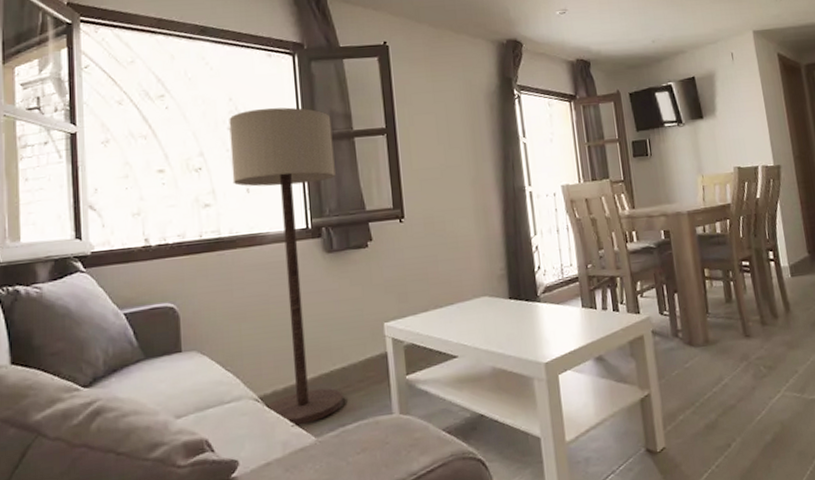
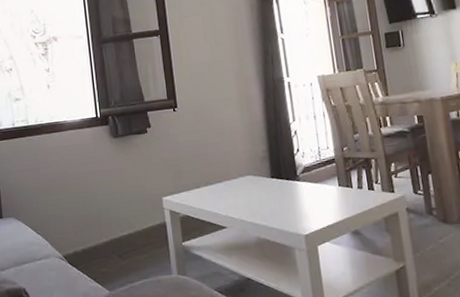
floor lamp: present [229,107,345,427] -> none [31,15,132,281]

